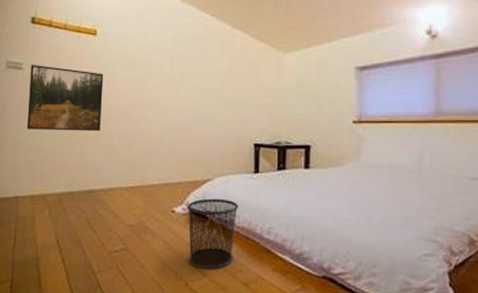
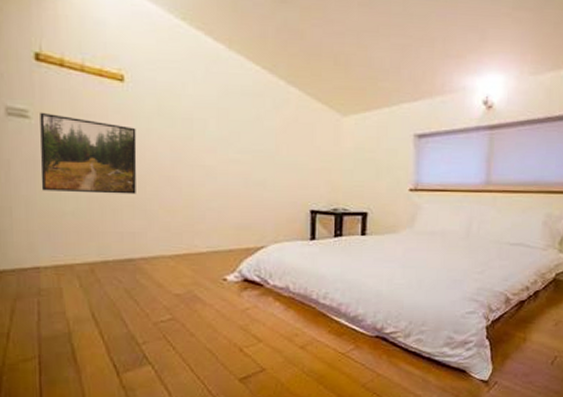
waste bin: present [188,198,239,270] -> none [240,266,295,336]

